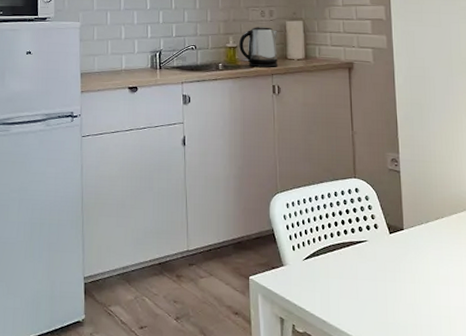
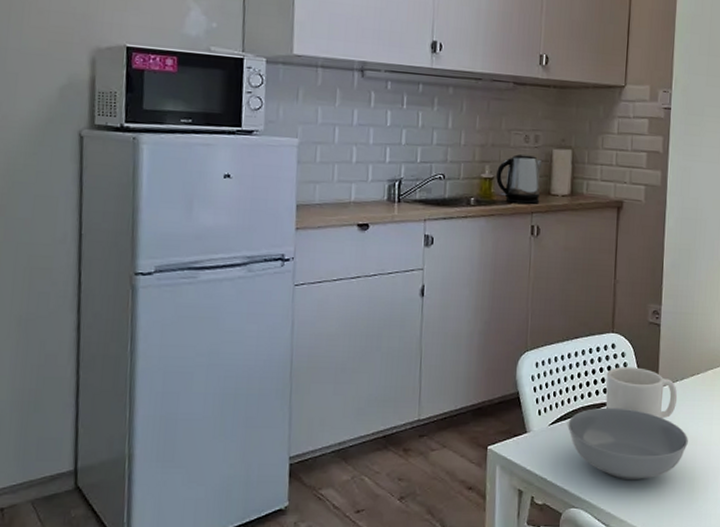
bowl: none [321,245,440,316] -> present [568,407,688,481]
mug: none [353,209,425,259] -> present [605,367,678,419]

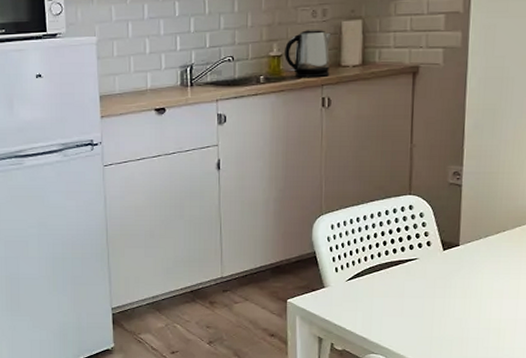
bowl: present [568,407,688,481] -> none [365,264,493,331]
mug: present [605,367,678,419] -> none [403,226,481,274]

